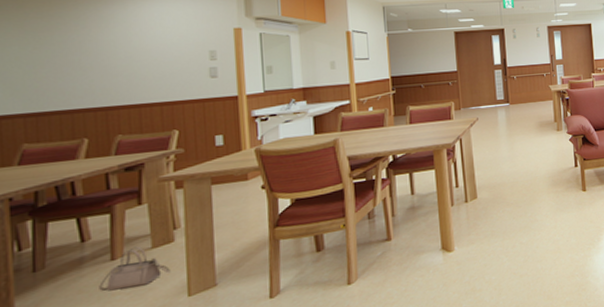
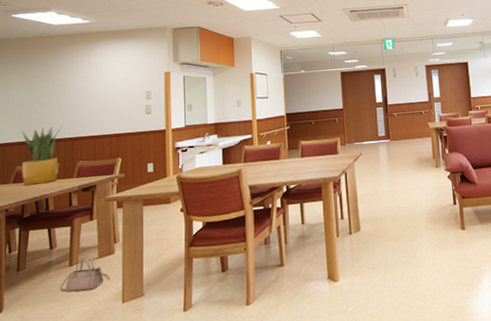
planter: none [27,93,89,168] -> present [21,126,62,186]

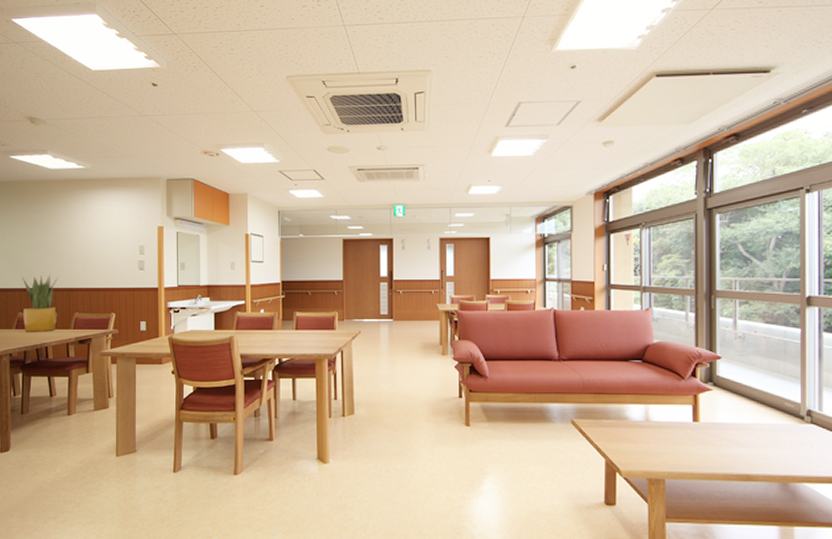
handbag: present [60,256,111,293] -> none [60,407,105,440]

